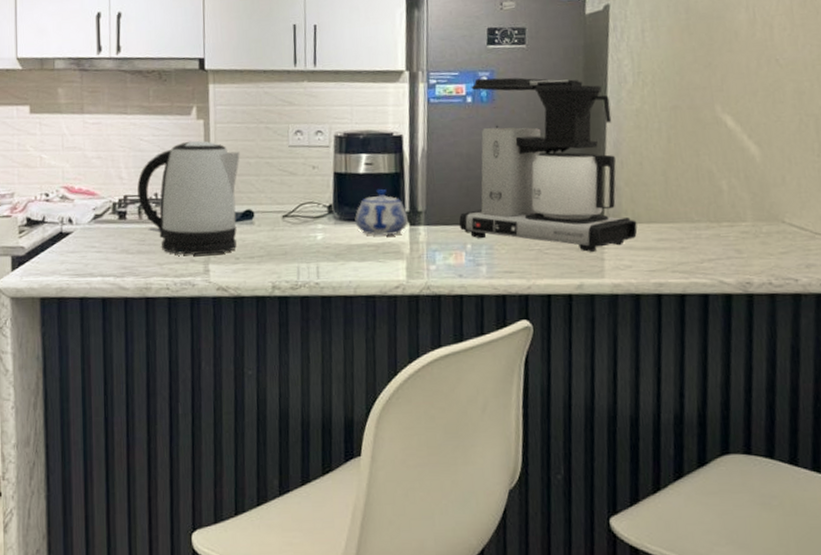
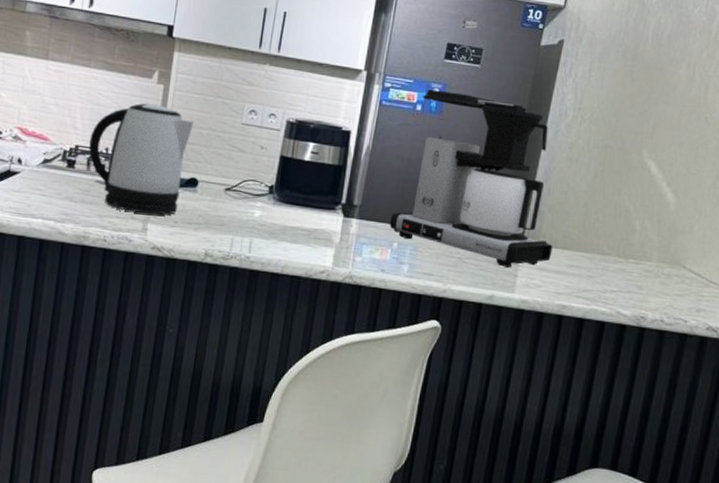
teapot: present [355,188,409,236] -> none [293,177,344,224]

